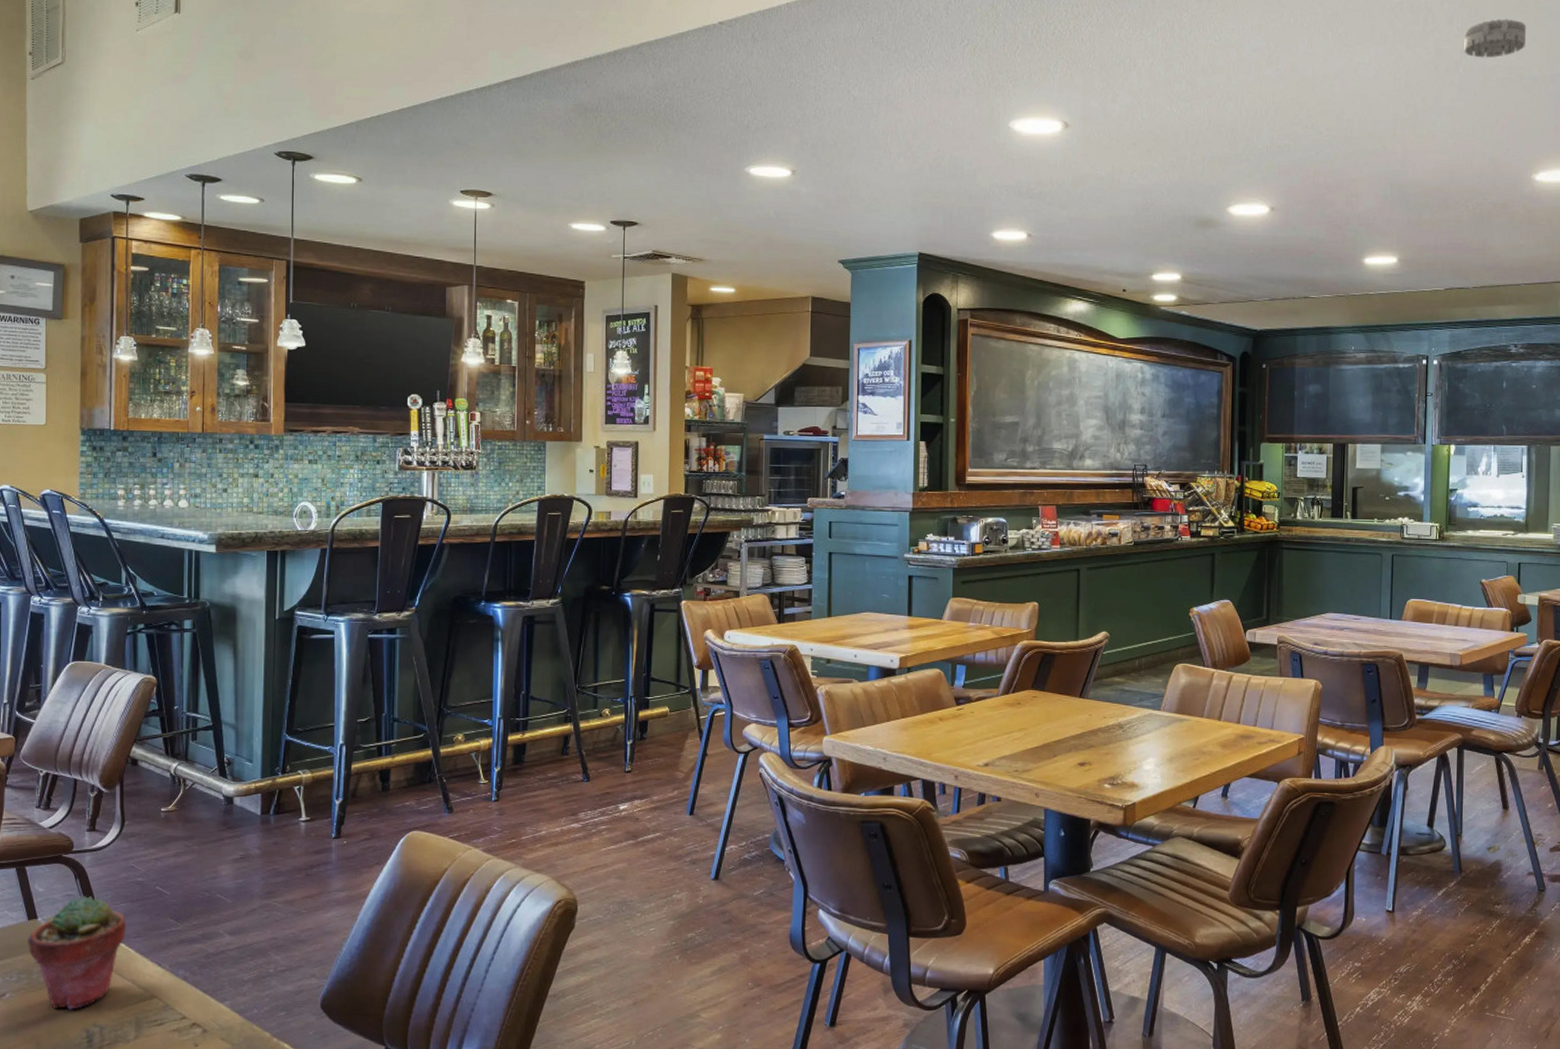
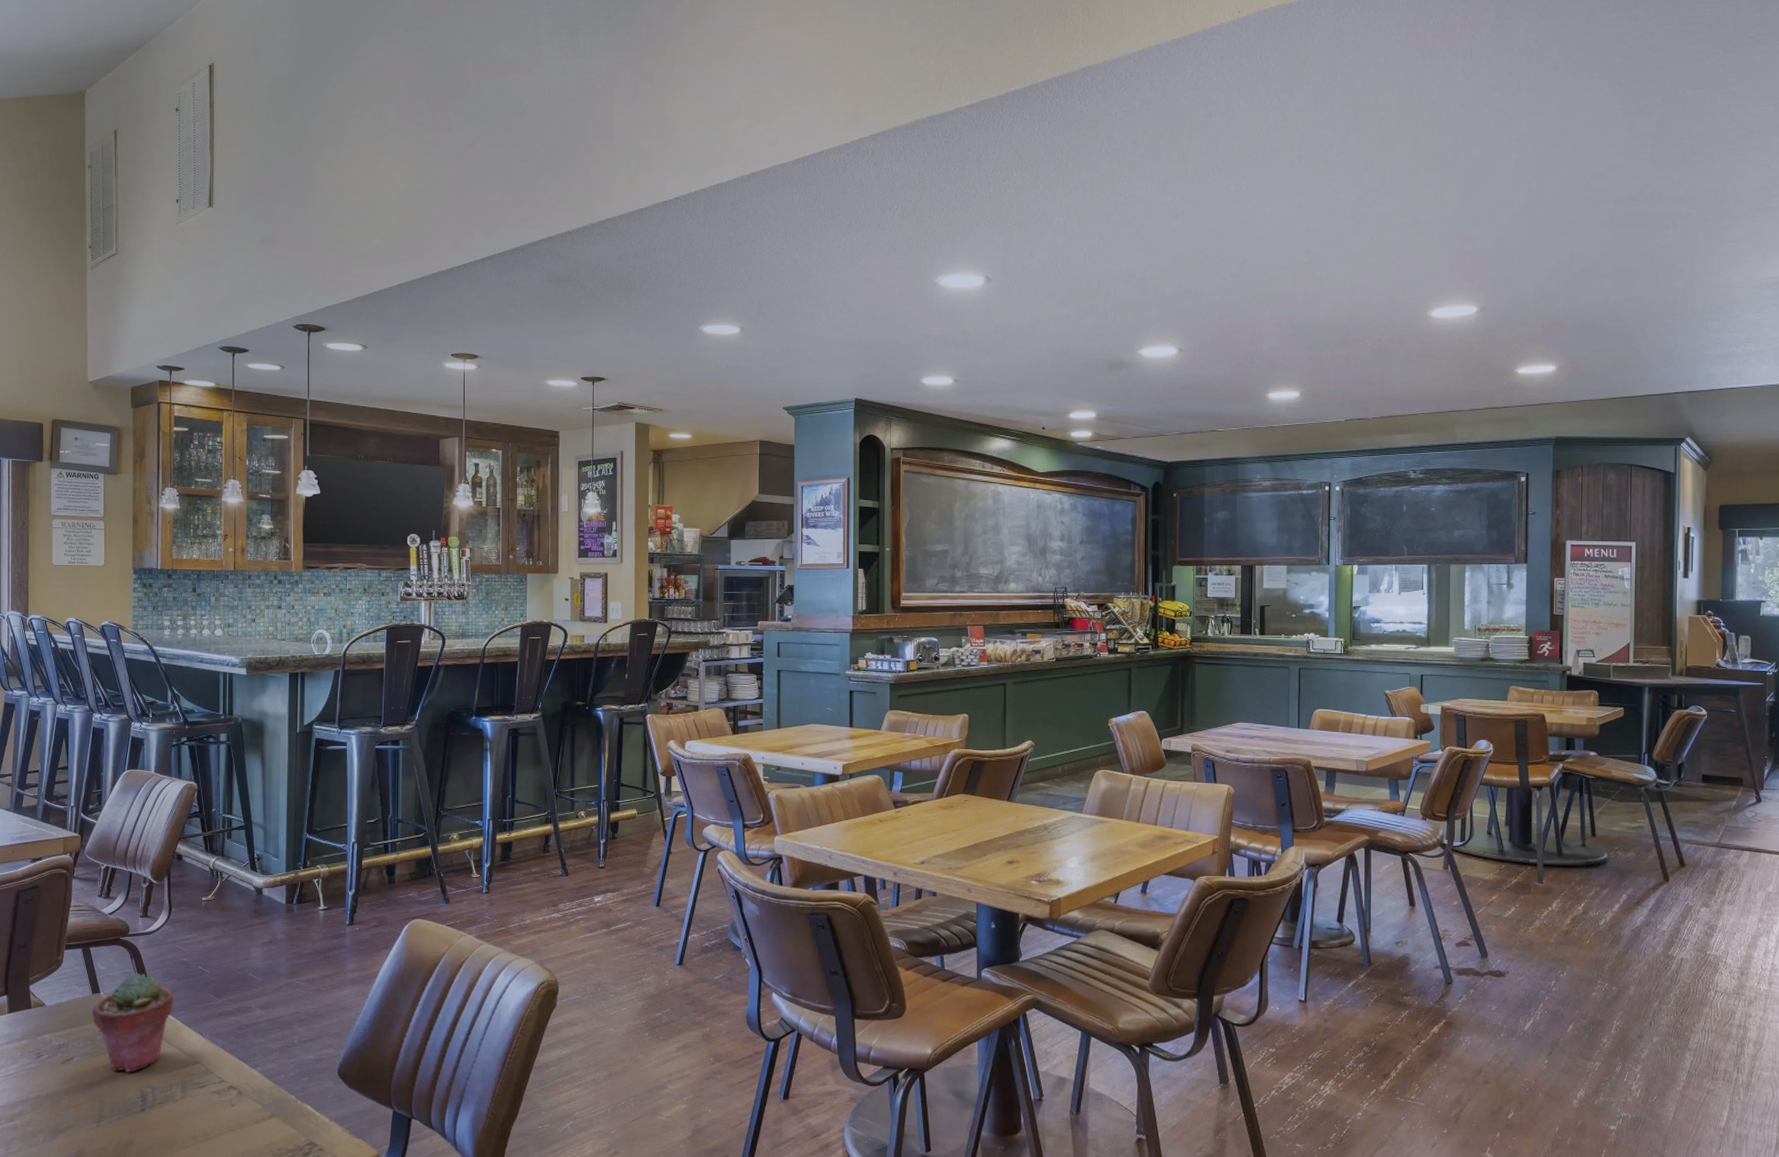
smoke detector: present [1464,18,1526,58] -> none [1360,167,1419,205]

